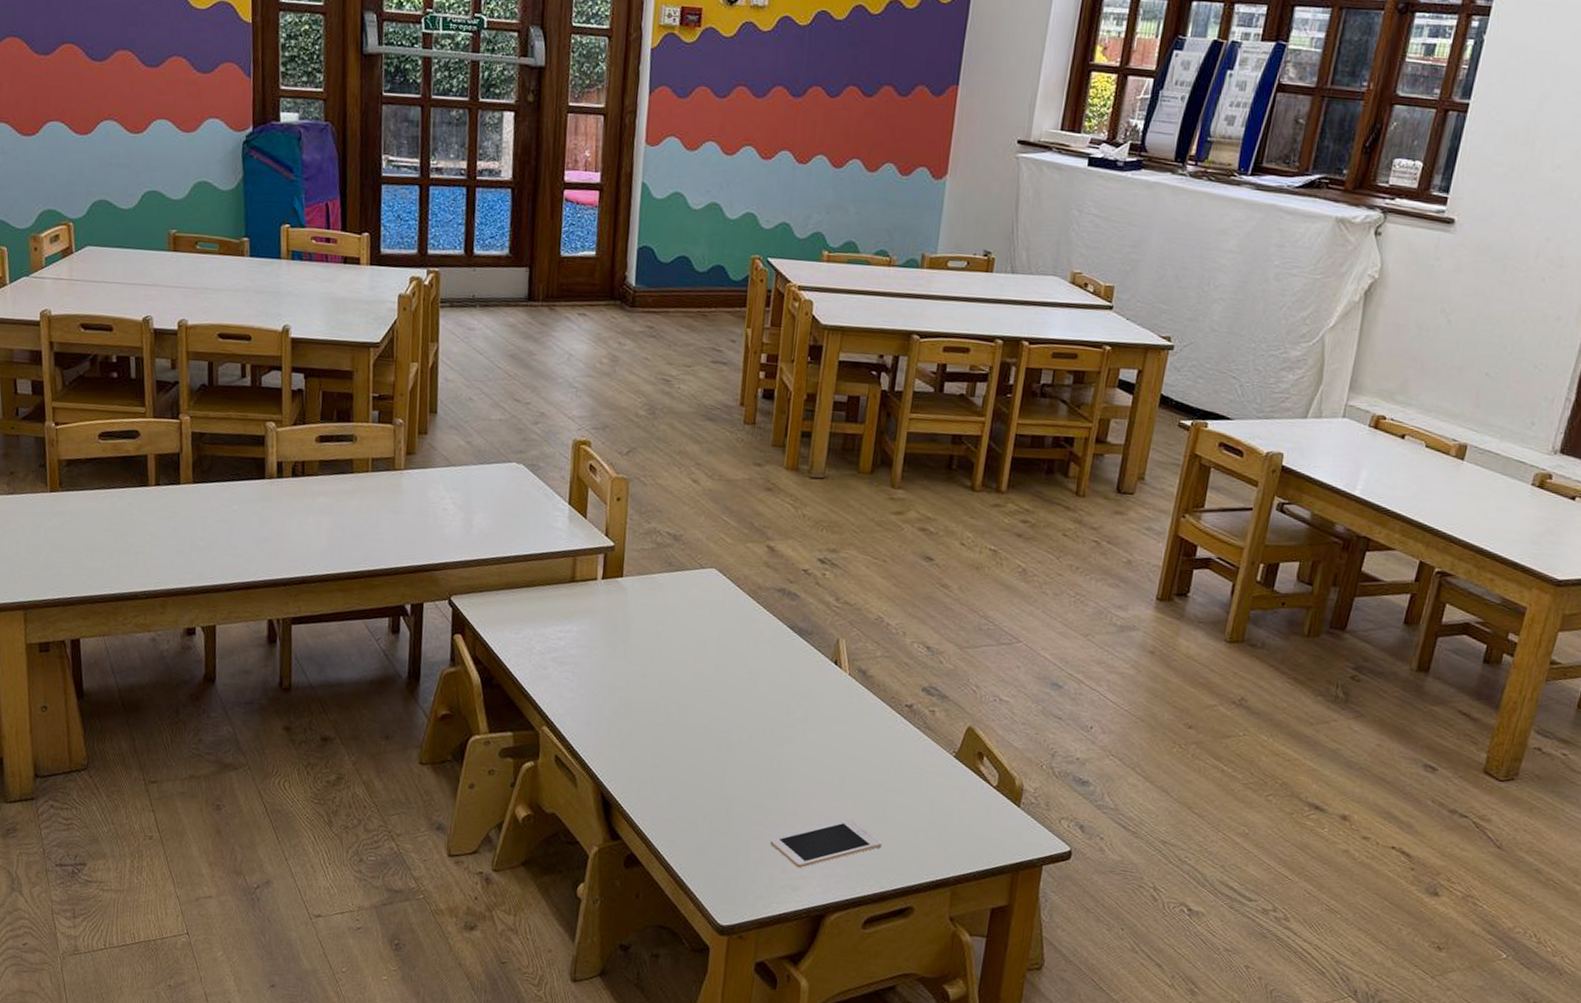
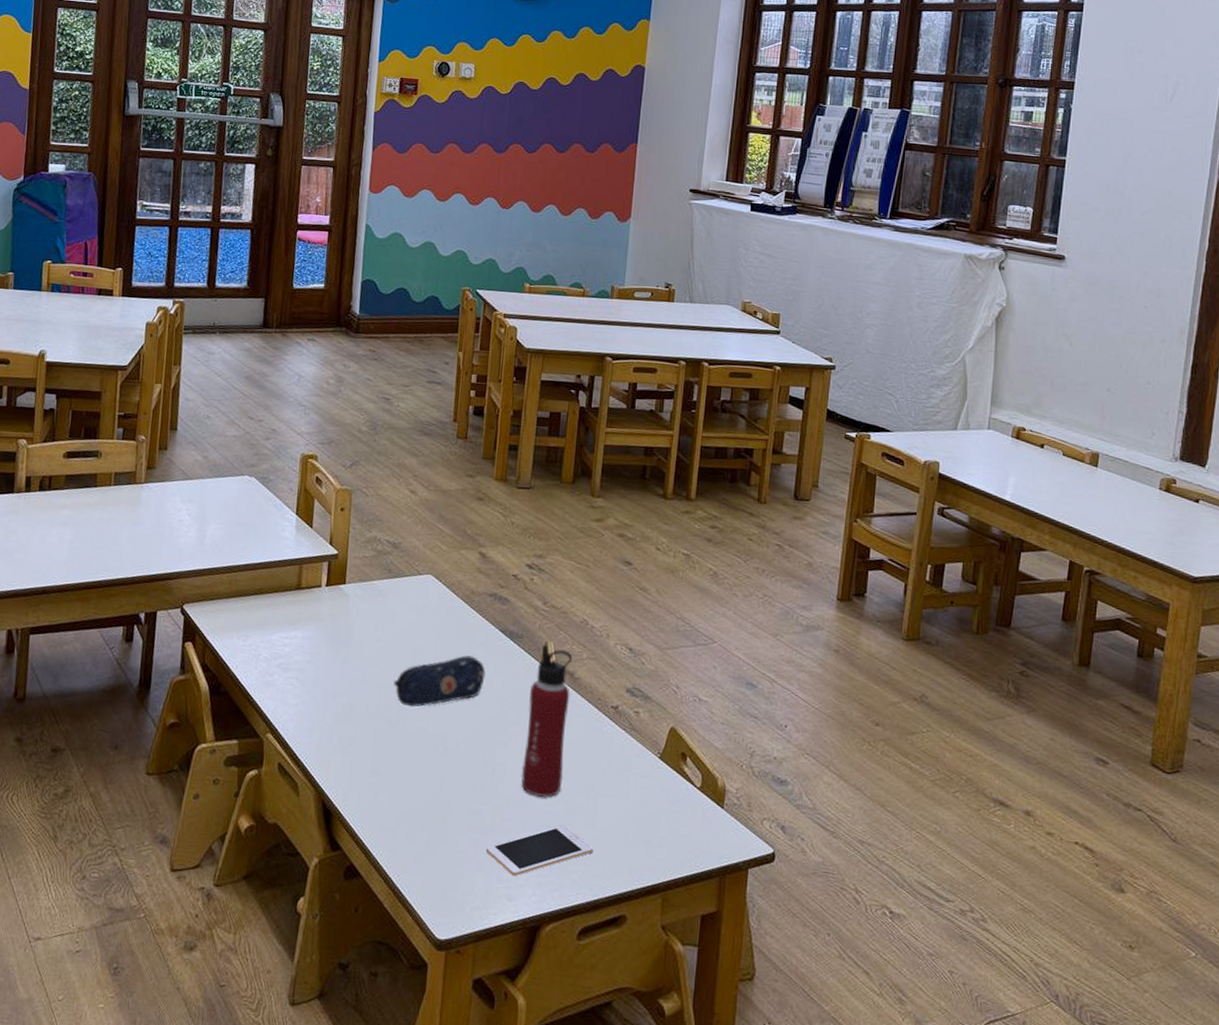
pencil case: none [674,651,772,703] -> present [393,655,486,707]
water bottle: none [807,641,866,793] -> present [521,644,573,797]

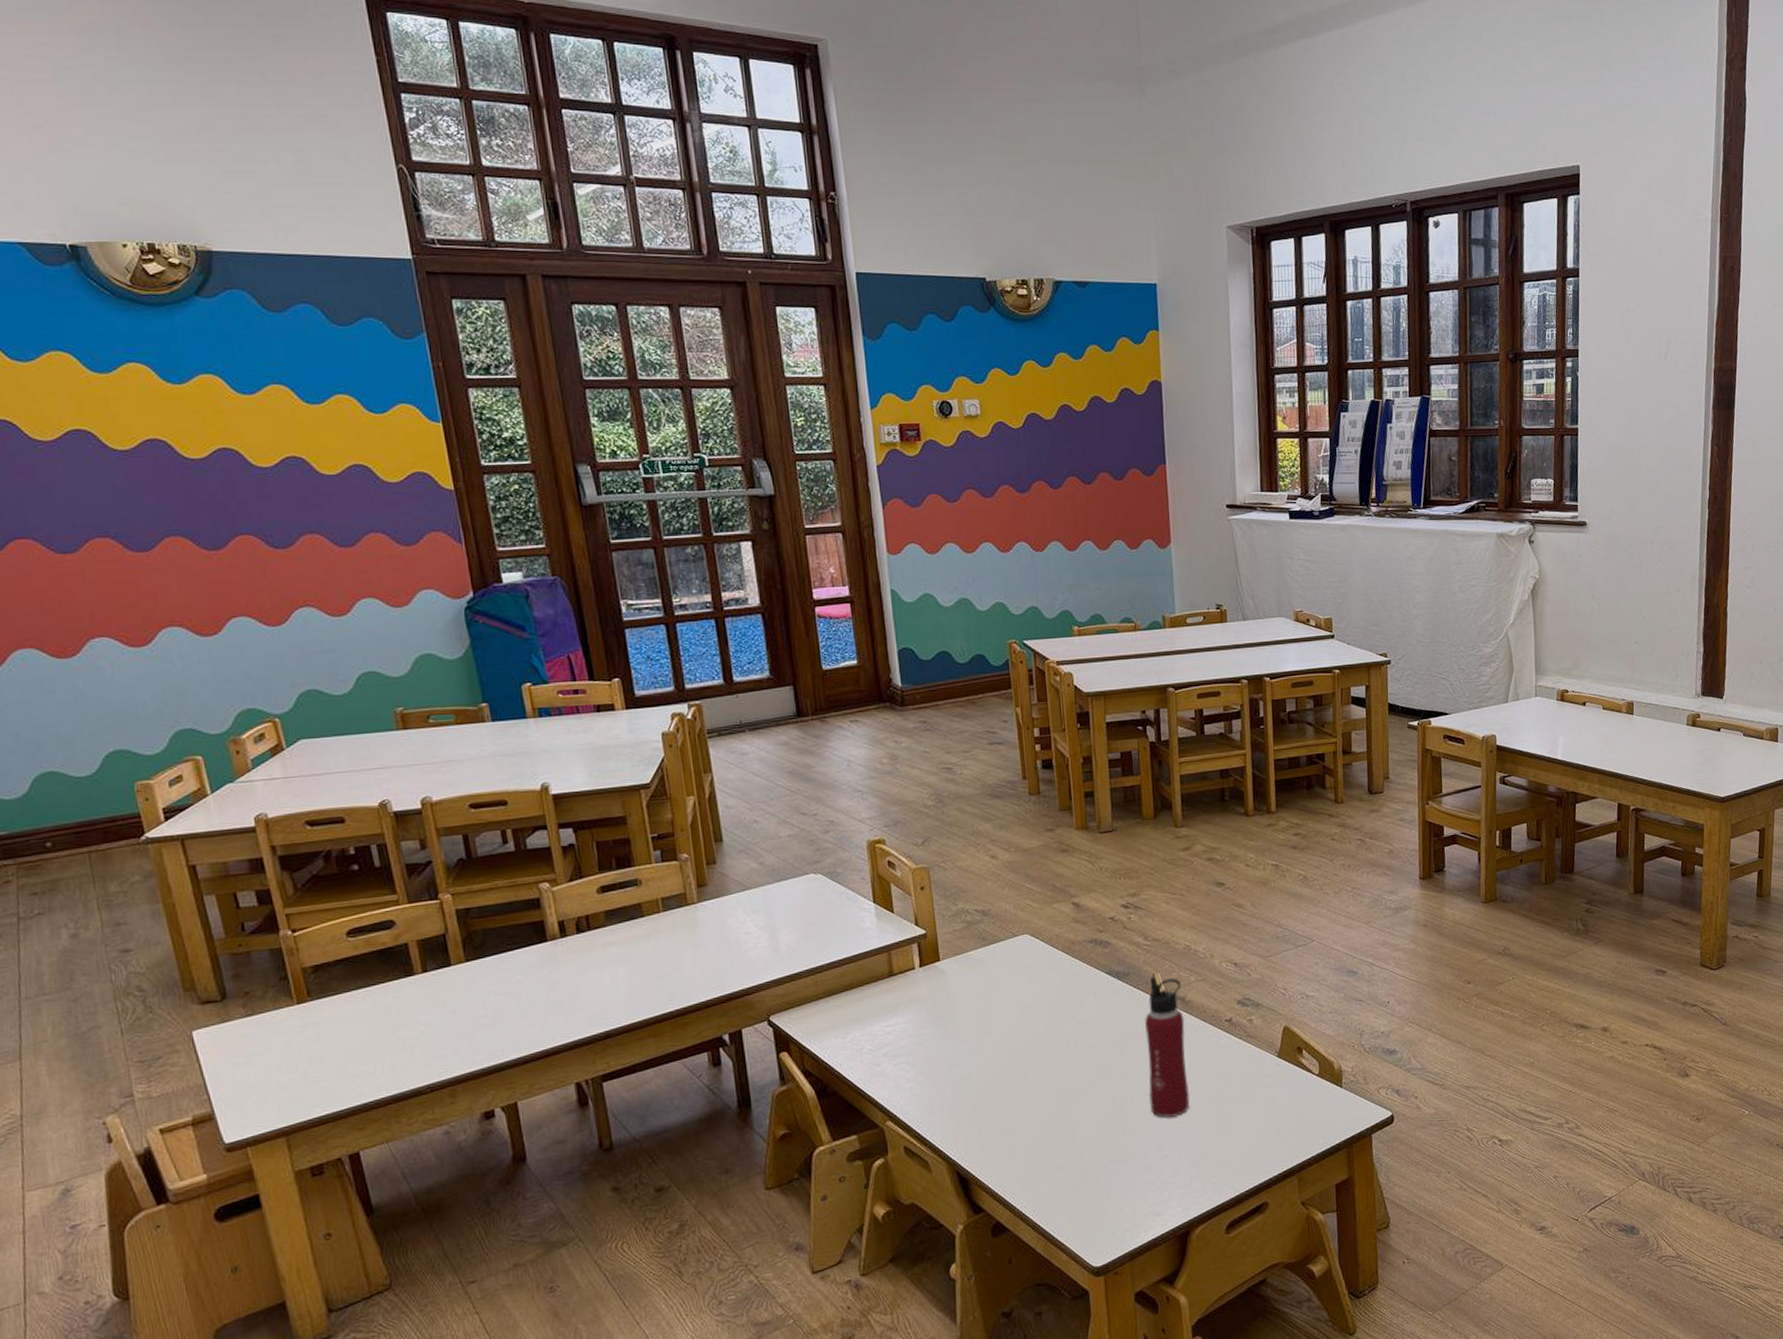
pencil case: present [393,655,486,707] -> none [1008,1003,1099,1064]
cell phone: present [485,825,594,877] -> none [1126,1137,1229,1194]

